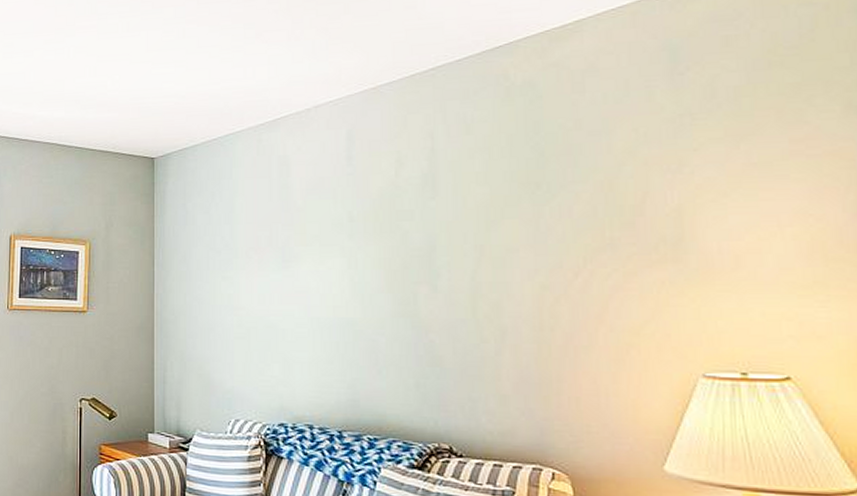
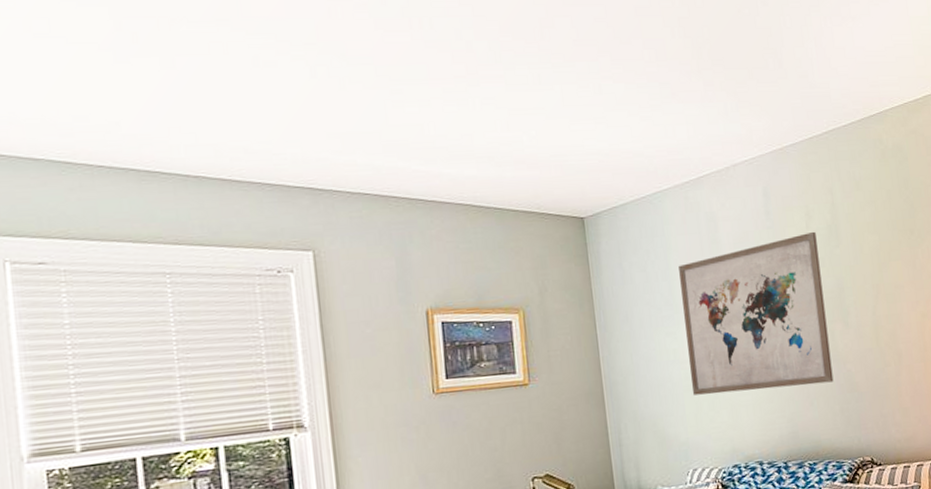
wall art: none [243,180,410,351] -> present [678,231,834,395]

